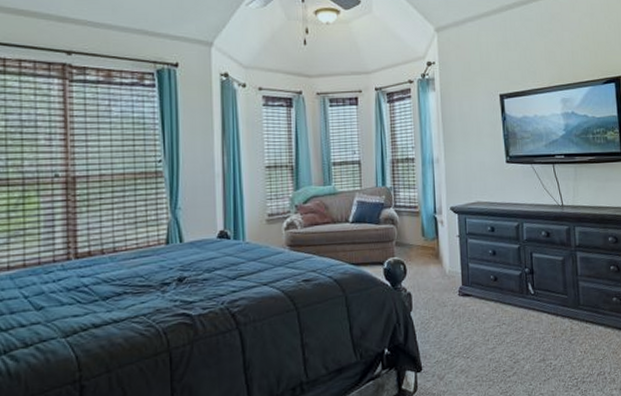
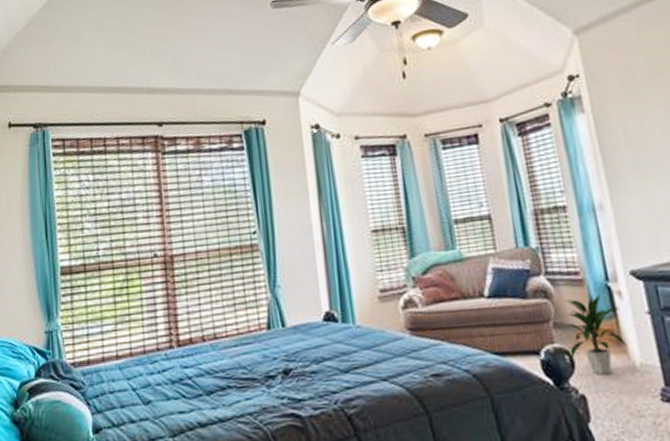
indoor plant: none [403,223,442,279] -> present [565,295,628,375]

